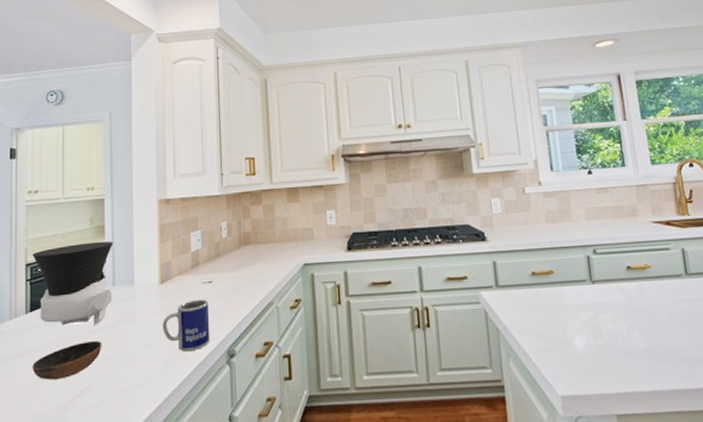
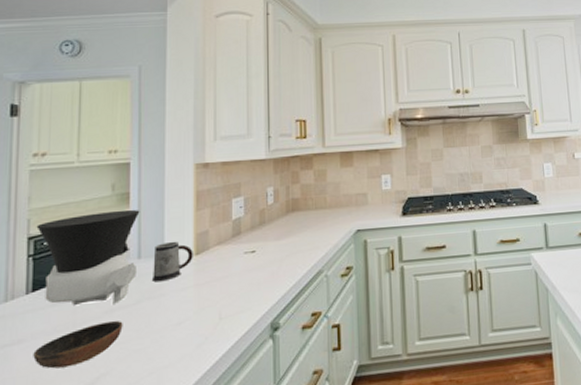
mug: none [124,270,159,308] -> present [151,241,193,282]
mug: present [162,299,210,352] -> none [196,270,252,328]

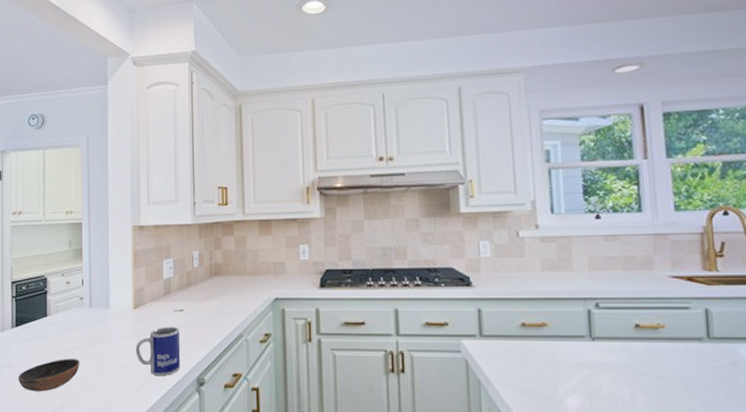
hat: present [36,209,140,306] -> none [17,264,90,344]
mug: present [151,241,193,282] -> none [100,294,132,329]
mug: none [196,270,252,328] -> present [135,326,181,376]

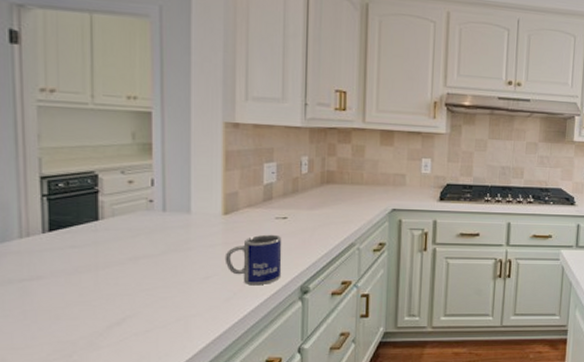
bowl: present [18,358,80,392] -> none [54,267,148,306]

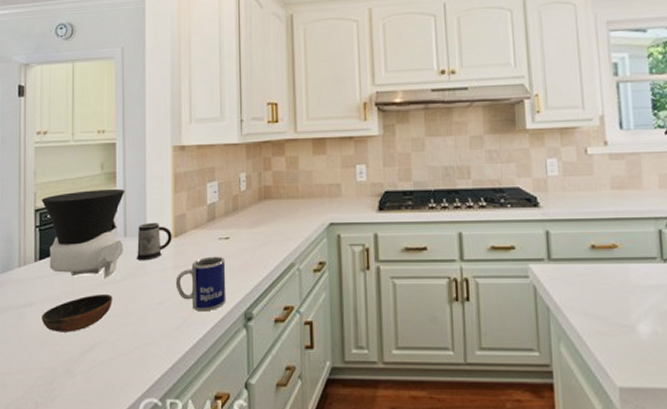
hat: none [49,160,164,252] -> present [41,188,125,278]
bowl: none [54,267,148,306] -> present [41,293,113,333]
mug: none [177,198,222,237] -> present [136,222,172,261]

